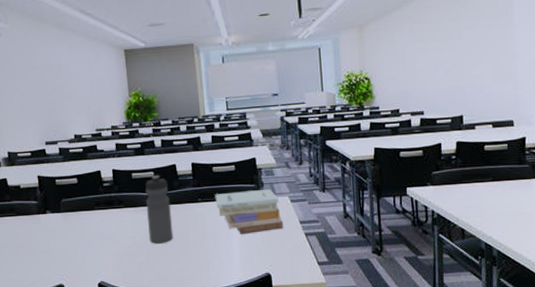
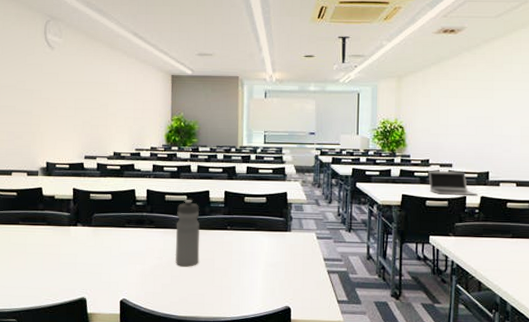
books: present [215,188,283,234] -> none [244,223,307,266]
laptop: none [399,118,453,144] -> present [428,170,478,196]

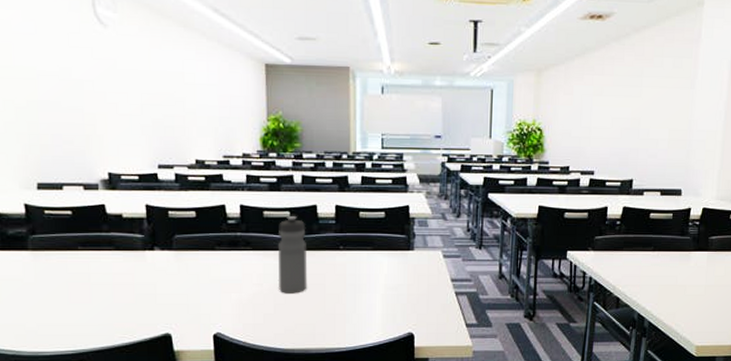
laptop: present [428,170,478,196] -> none [568,178,620,206]

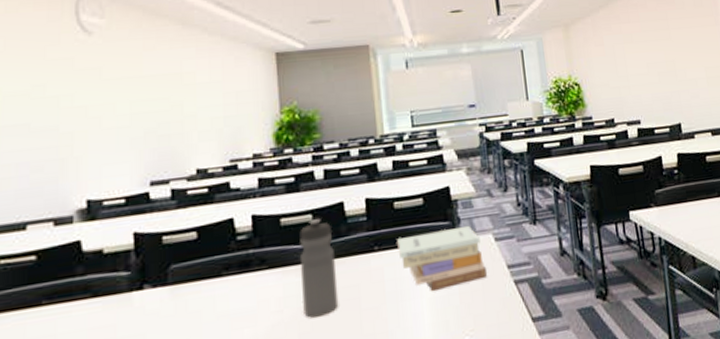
books: none [359,241,432,289] -> present [397,225,487,291]

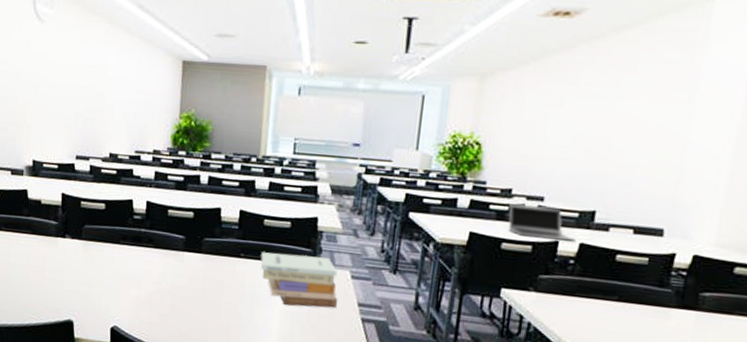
water bottle: present [299,219,339,318] -> none [175,217,209,297]
laptop: none [615,127,674,159] -> present [508,202,576,242]

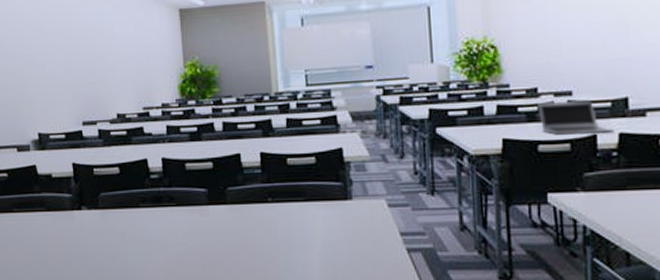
books: present [260,252,337,307] -> none [289,188,378,246]

